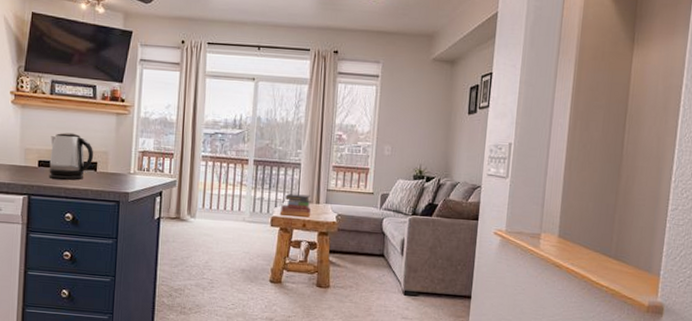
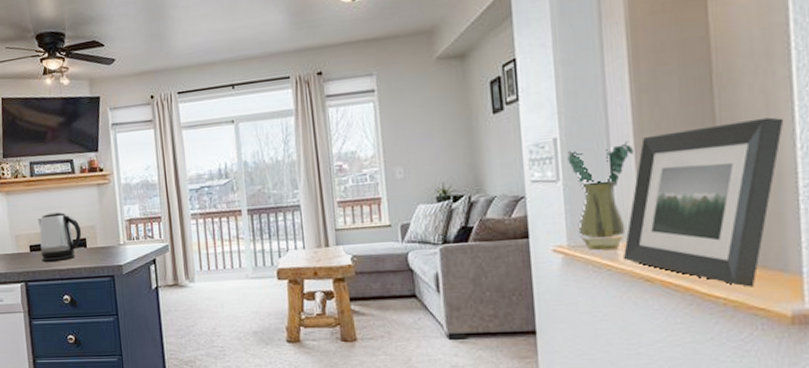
books: present [280,193,311,217] -> none [286,239,321,266]
vase: none [515,155,564,239] -> present [567,141,633,251]
picture frame: none [543,153,667,281] -> present [622,117,784,288]

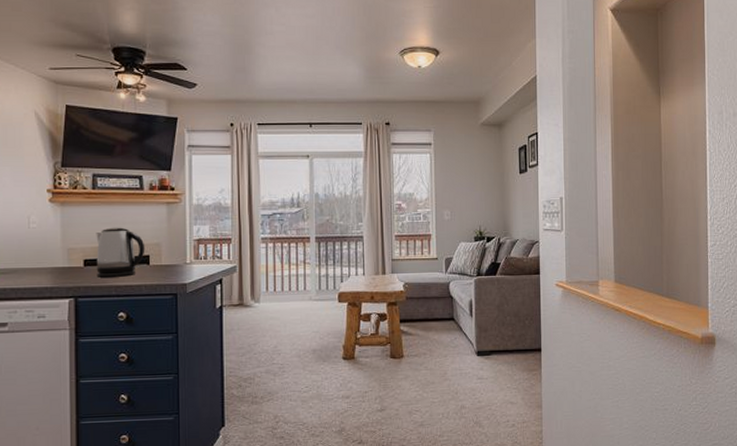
vase: present [567,141,633,251] -> none [569,204,612,287]
picture frame: present [622,117,784,288] -> none [602,196,701,317]

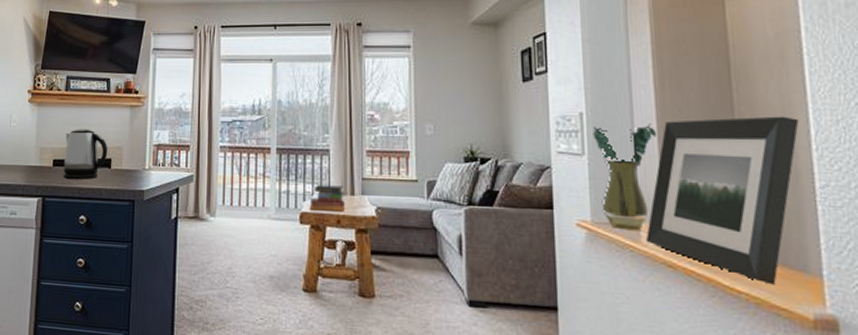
books: none [347,267,378,290] -> present [310,185,346,212]
vase: none [569,204,612,287] -> present [593,123,656,231]
picture frame: none [602,196,701,317] -> present [645,116,799,285]

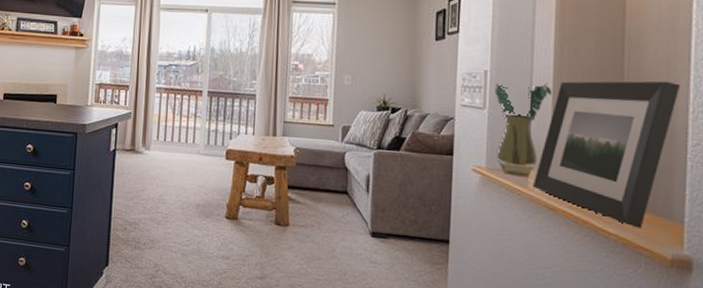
kettle: present [63,129,108,179] -> none [12,66,54,112]
books: present [310,185,346,212] -> none [236,125,268,150]

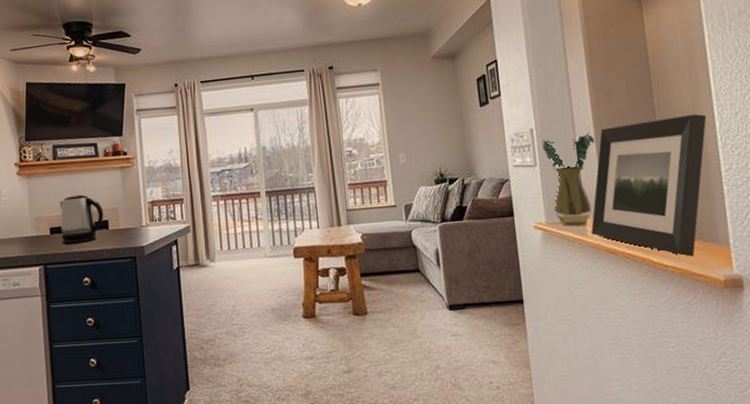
kettle: none [12,66,54,112] -> present [59,194,104,245]

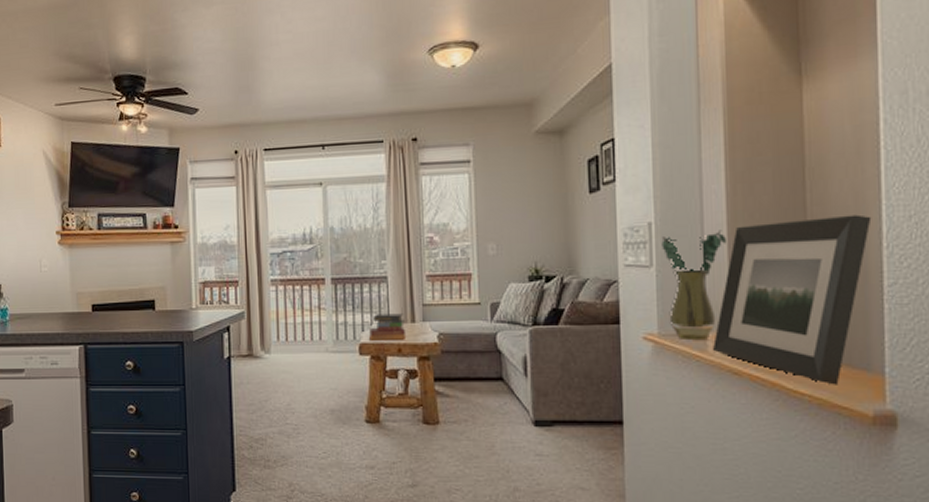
kettle: present [59,194,104,245] -> none [102,269,151,323]
books: none [301,218,334,244] -> present [369,313,407,340]

